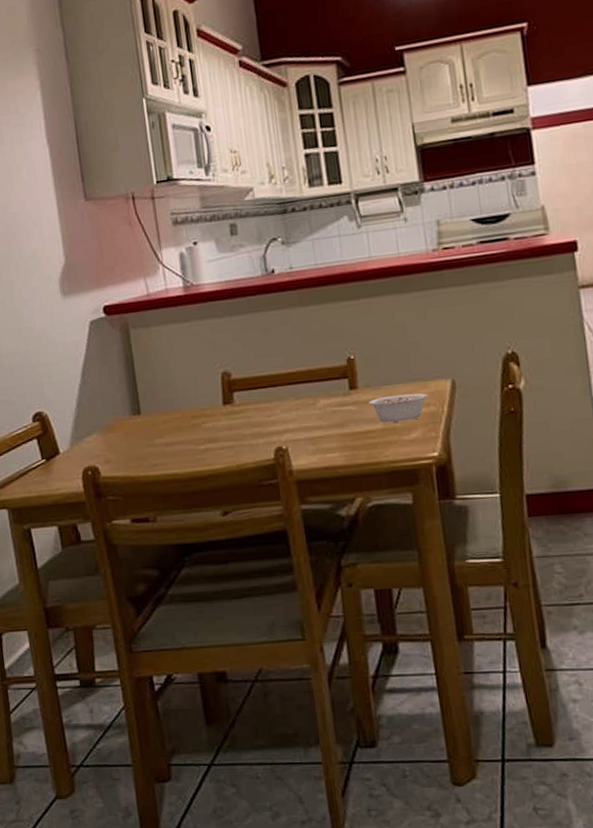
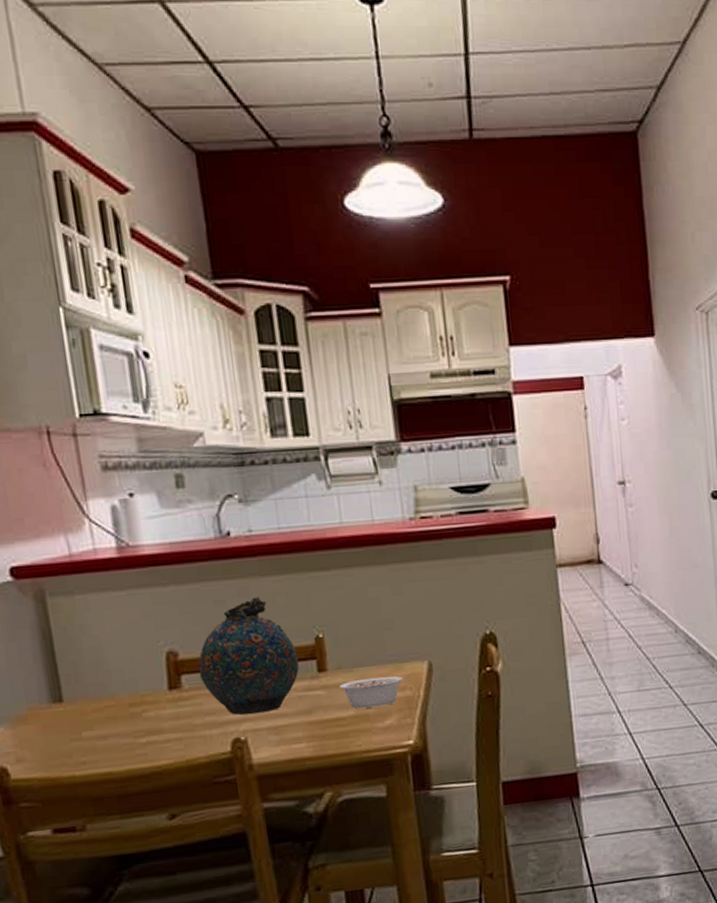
snuff bottle: none [247,324,333,427] -> present [198,596,299,715]

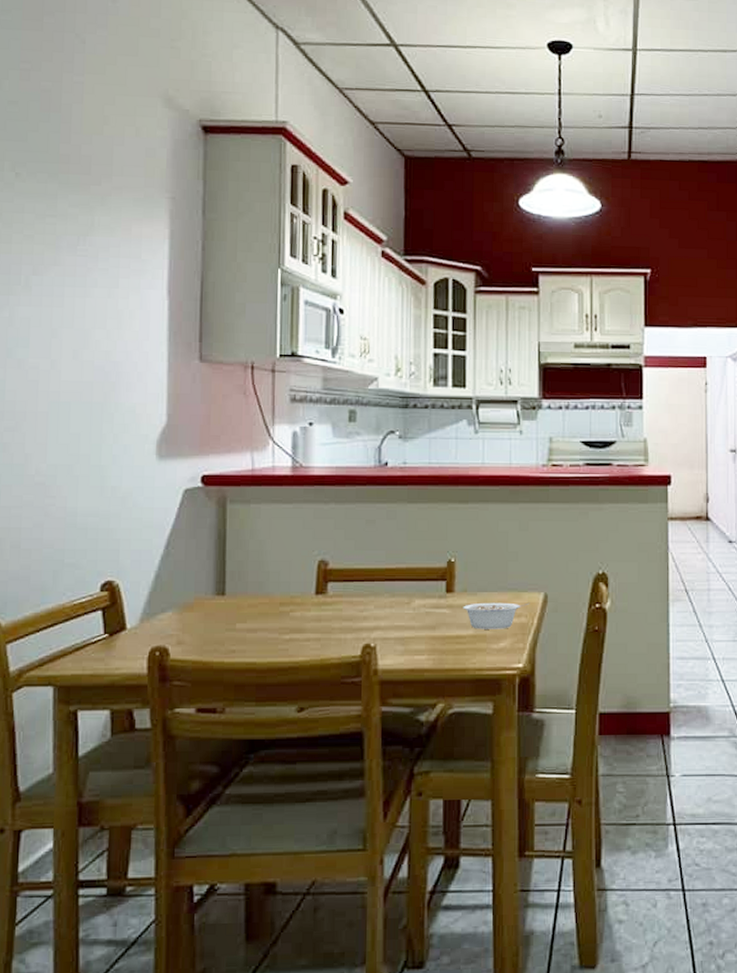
snuff bottle: present [198,596,299,715] -> none [343,520,430,624]

